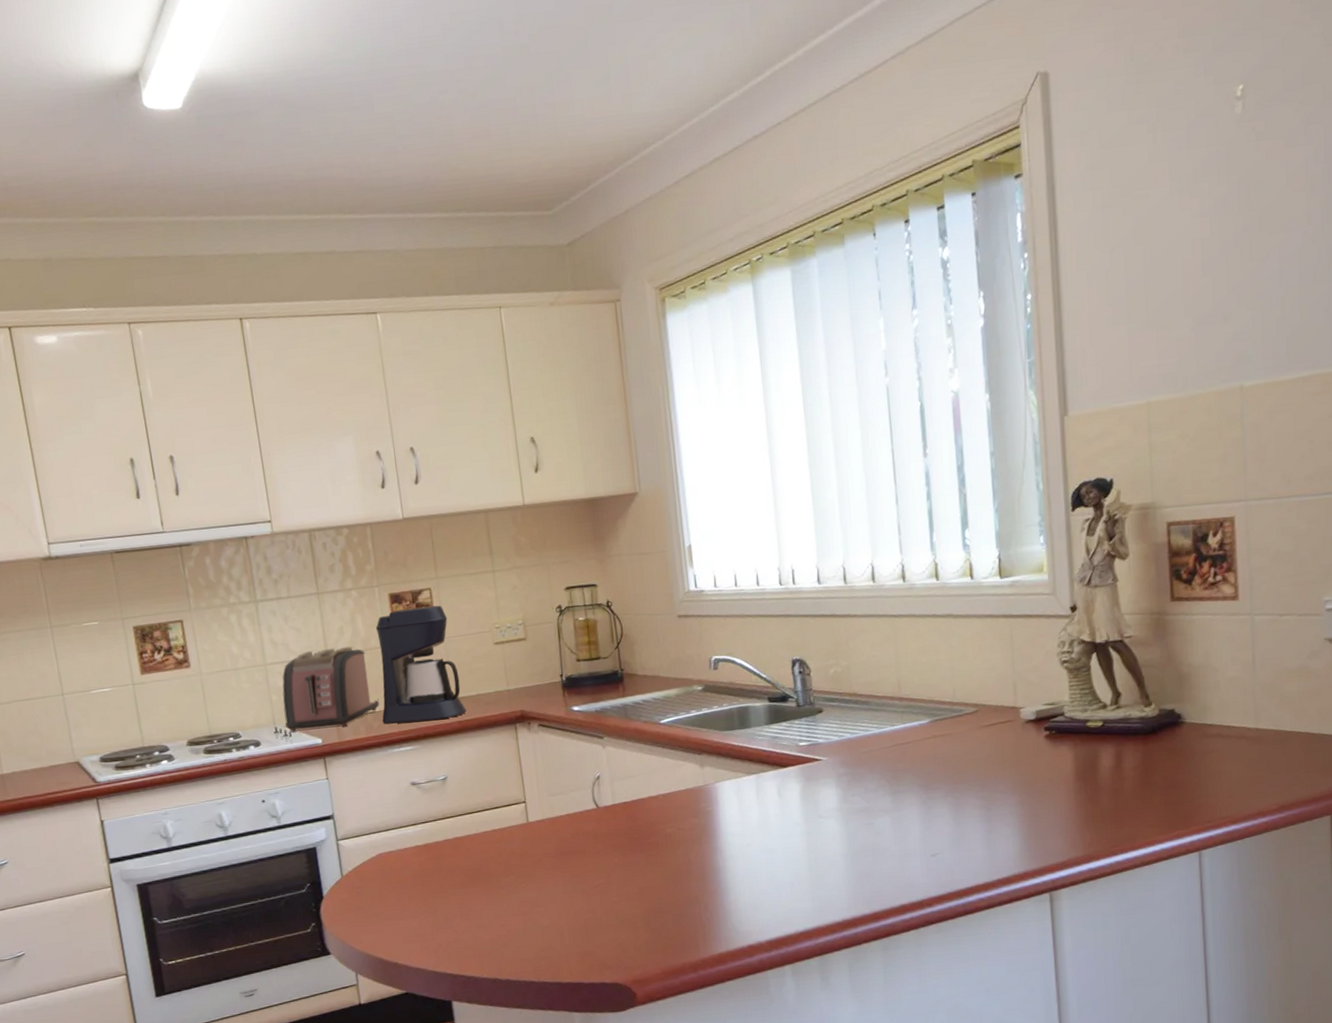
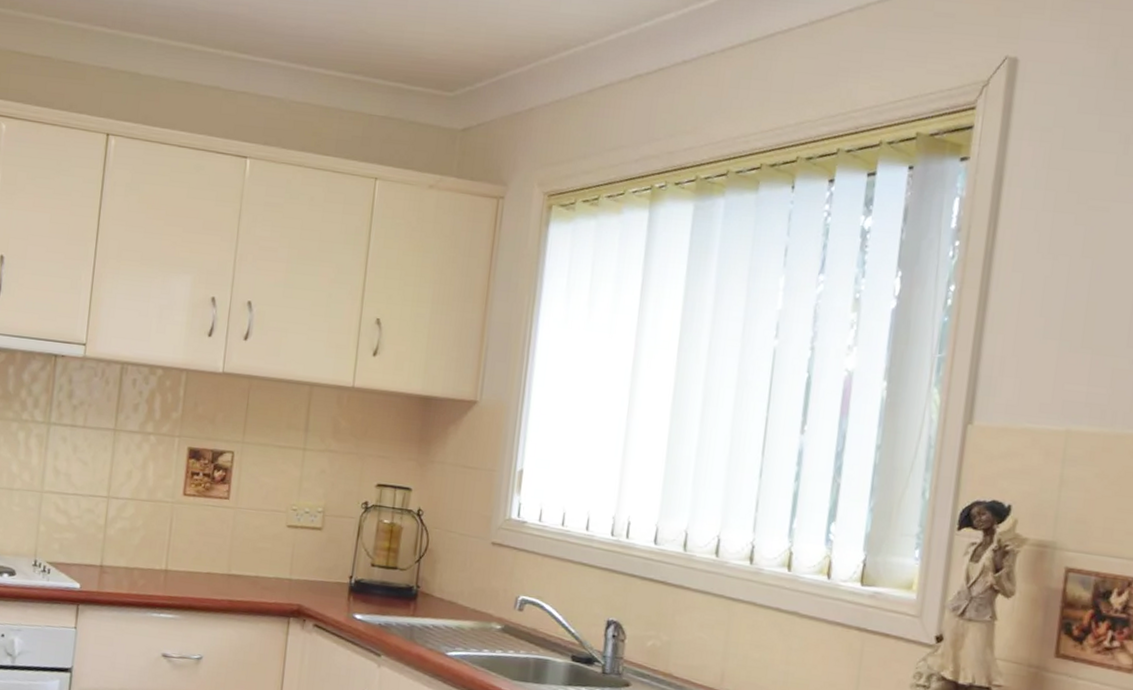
toaster: present [282,646,379,732] -> none [46,487,151,577]
coffee maker: present [375,605,467,724] -> none [148,466,244,595]

